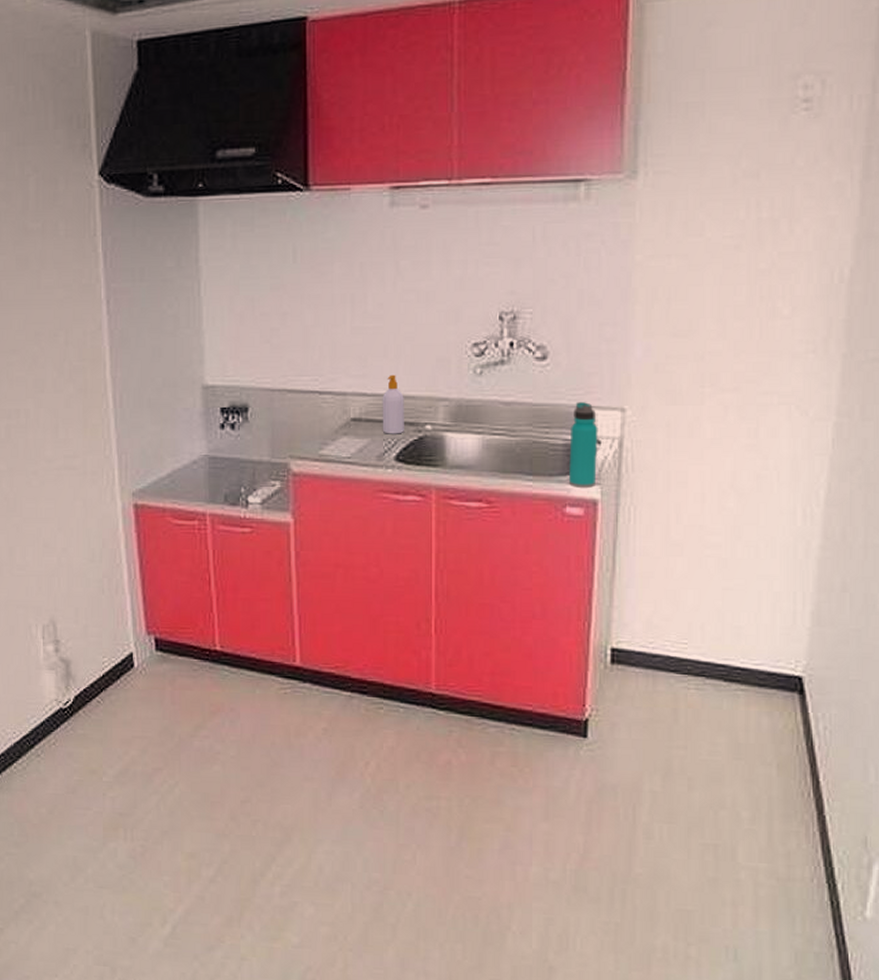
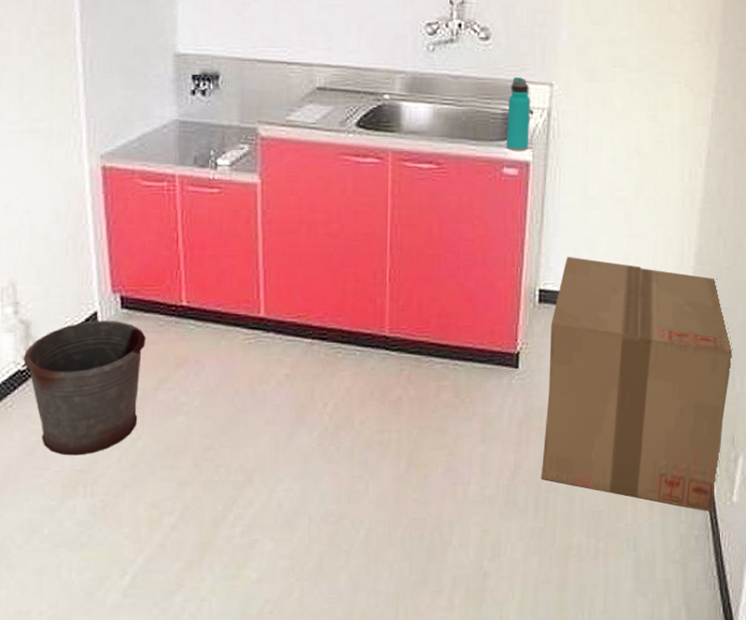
bucket: none [64,661,181,798] -> present [23,320,146,456]
soap bottle: present [382,374,404,434] -> none [345,48,365,103]
cardboard box: none [616,610,864,928] -> present [541,256,733,513]

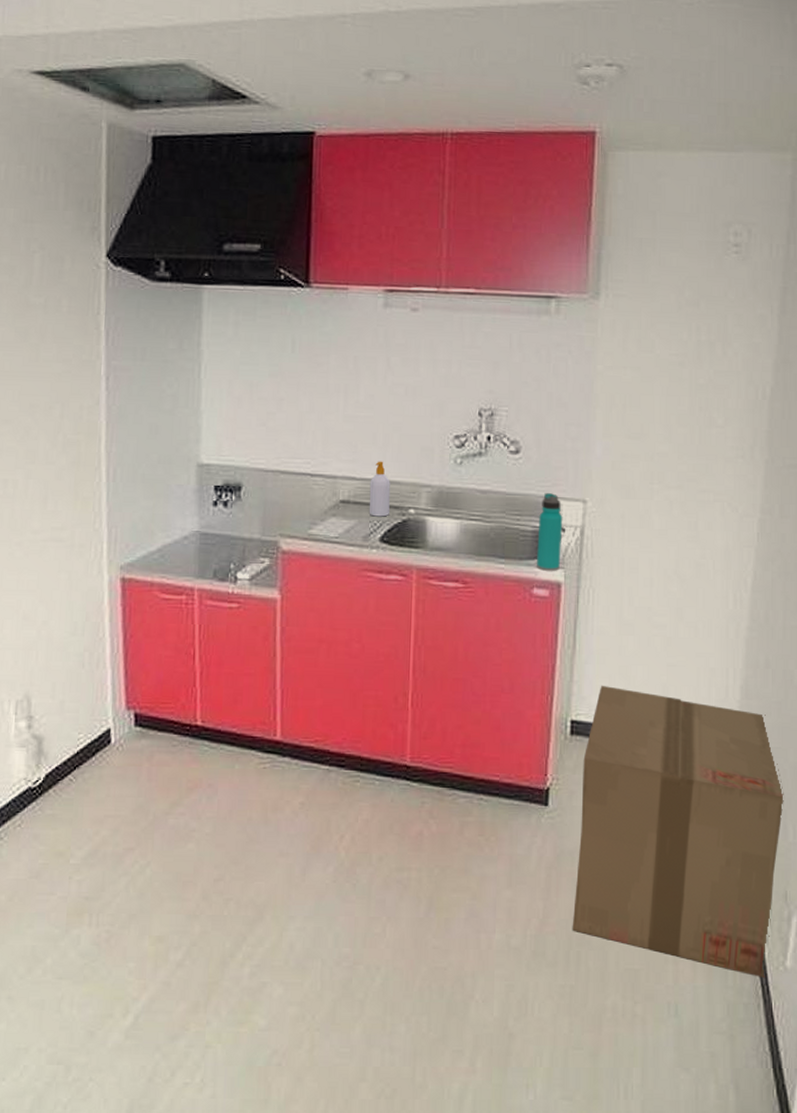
bucket: present [23,320,146,456] -> none [34,737,159,881]
soap bottle: none [345,48,365,103] -> present [369,461,390,517]

